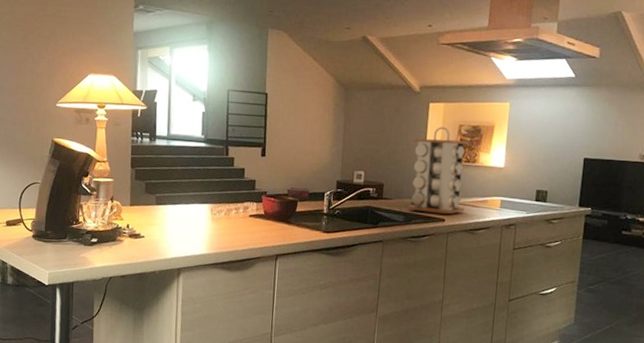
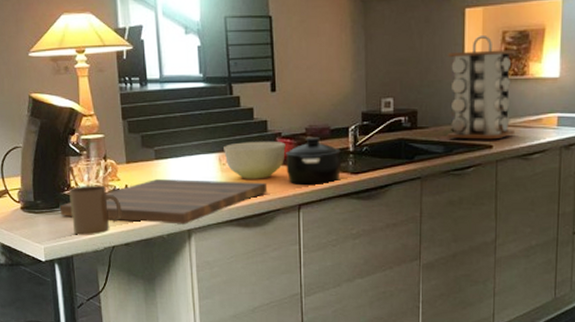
cutting board: none [67,221,251,264] -> present [60,178,268,225]
mug: none [76,221,122,266] -> present [69,185,122,236]
bowl: none [216,196,270,230] -> present [224,140,286,179]
saucepan: none [268,198,317,240] -> present [286,137,342,184]

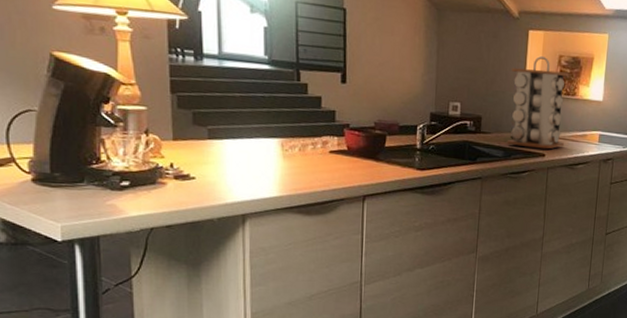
cutting board: present [60,178,268,225] -> none [86,159,332,209]
mug: present [69,185,122,236] -> none [99,159,164,216]
bowl: present [224,140,286,179] -> none [287,129,353,168]
saucepan: present [286,137,342,184] -> none [352,131,409,178]

